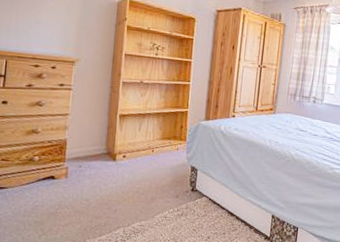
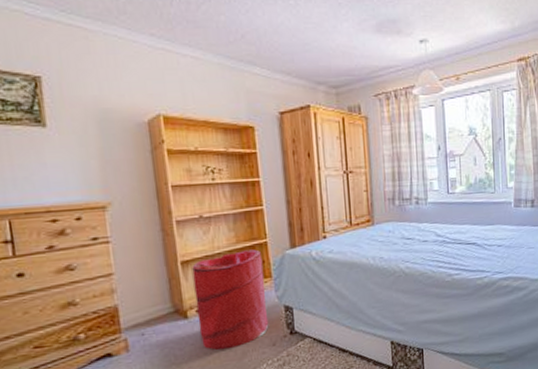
laundry hamper: none [122,115,182,193] -> present [192,249,269,351]

